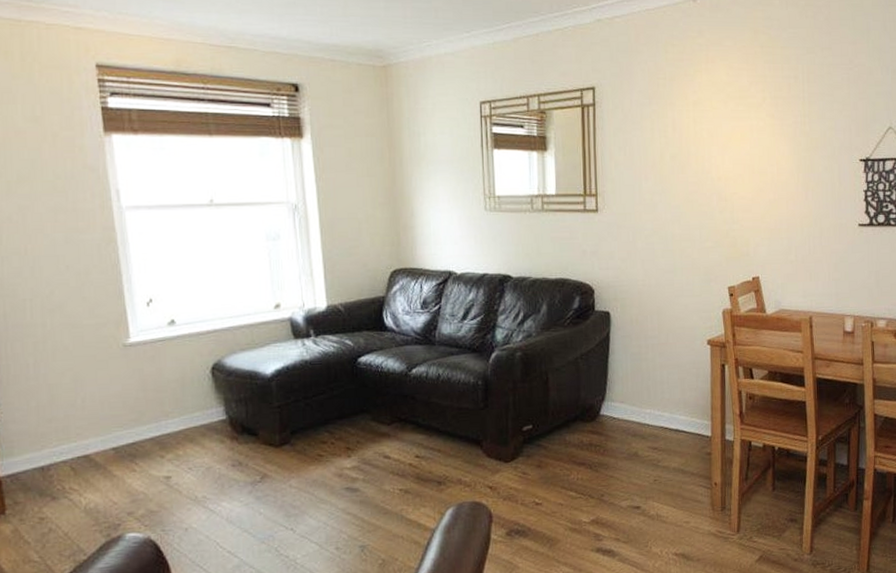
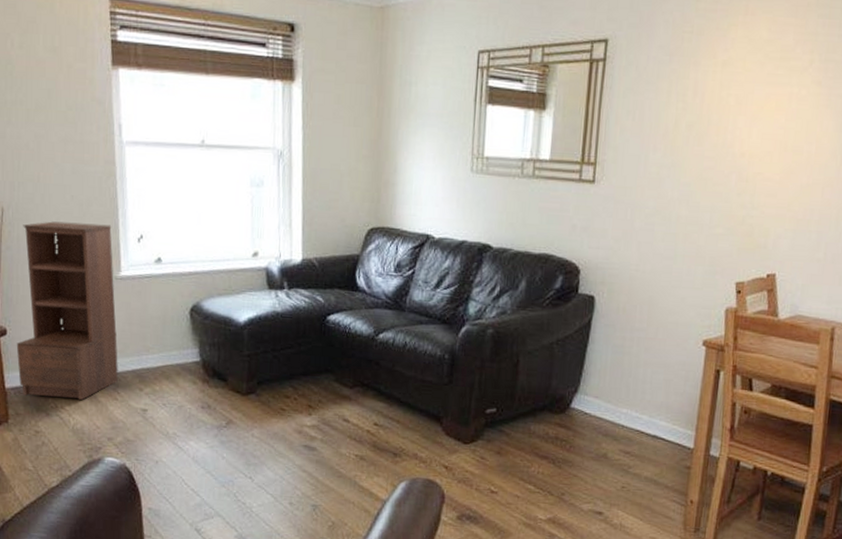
bookshelf: none [10,292,135,482] -> present [16,221,118,400]

